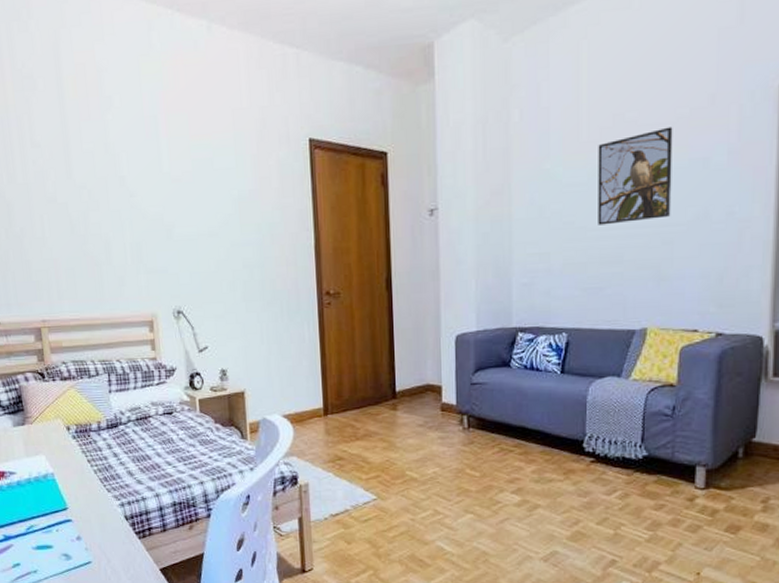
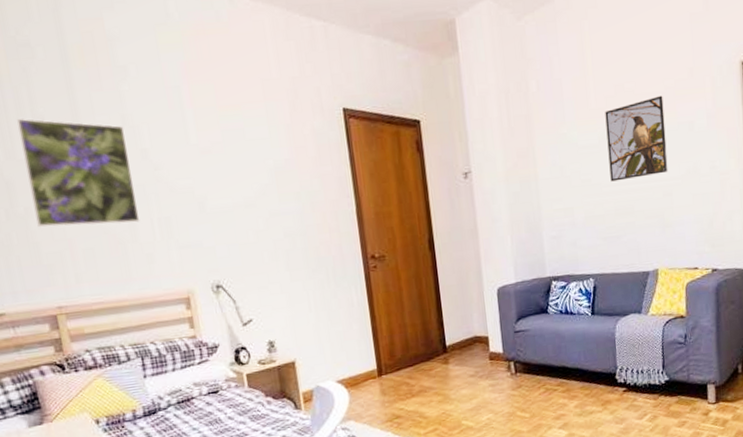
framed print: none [19,146,115,247] -> present [17,119,140,227]

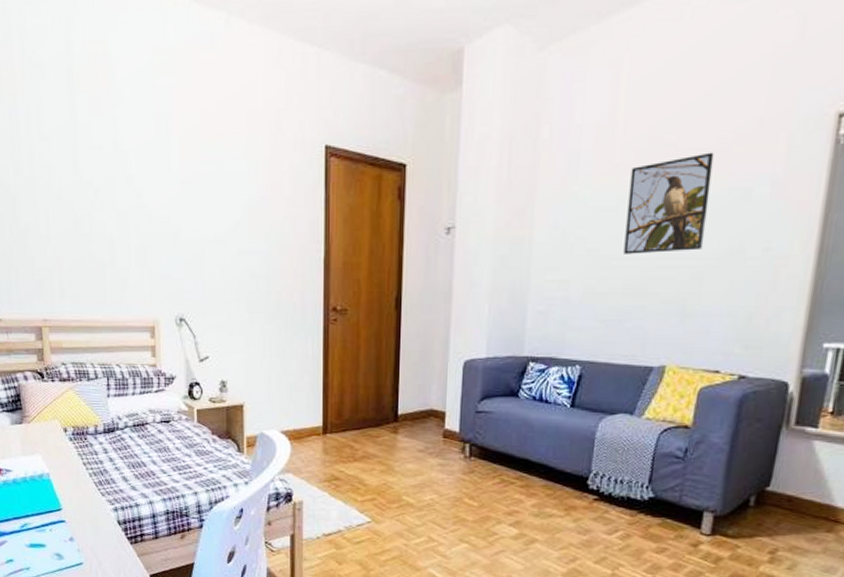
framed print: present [17,119,140,227] -> none [26,138,119,248]

